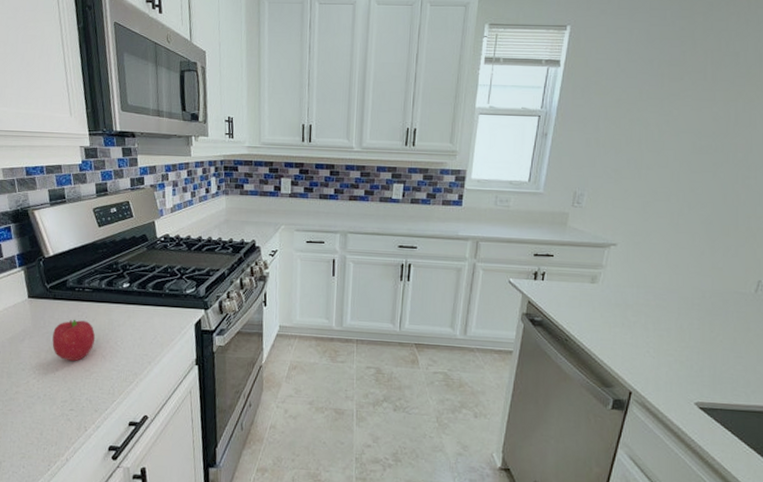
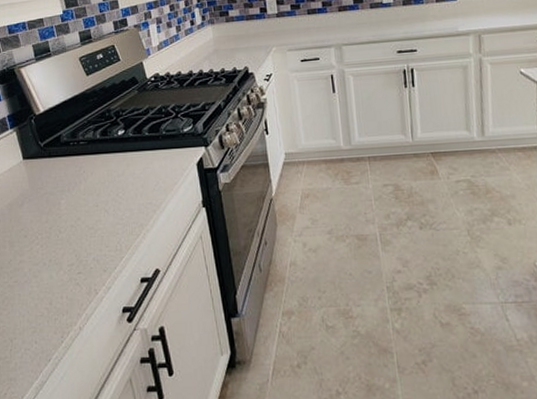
fruit: present [52,319,95,362] -> none [52,175,95,221]

